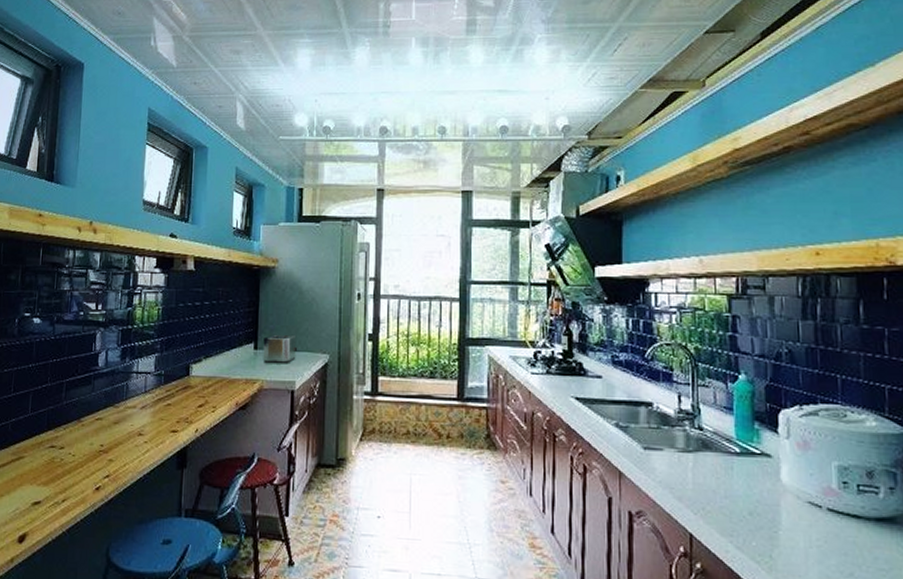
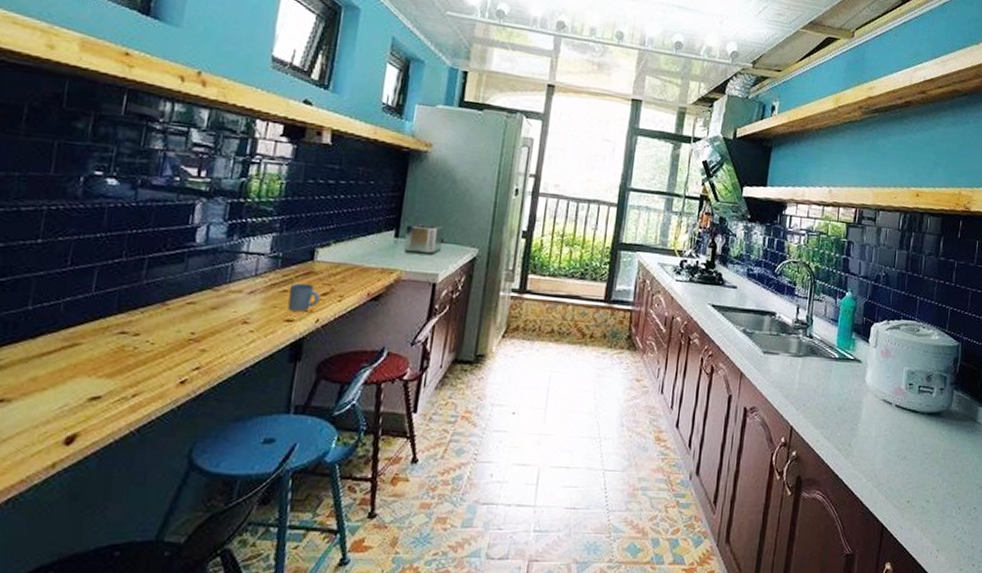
mug: none [172,397,197,424] -> present [287,283,320,313]

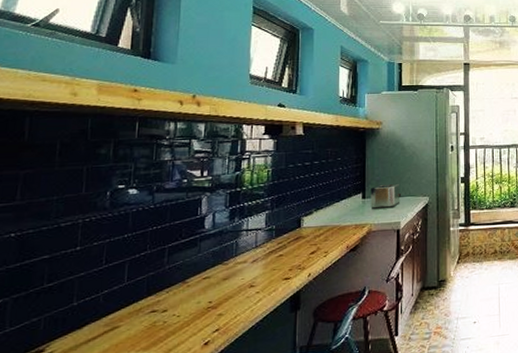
mug: present [287,283,320,313] -> none [284,246,309,272]

